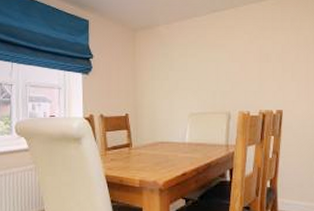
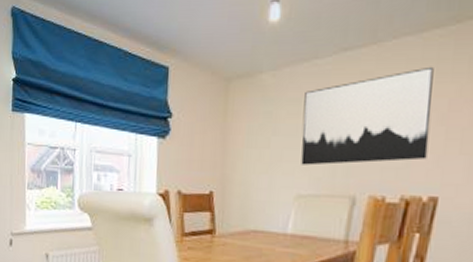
wall art: none [190,23,273,92] -> present [301,66,434,166]

